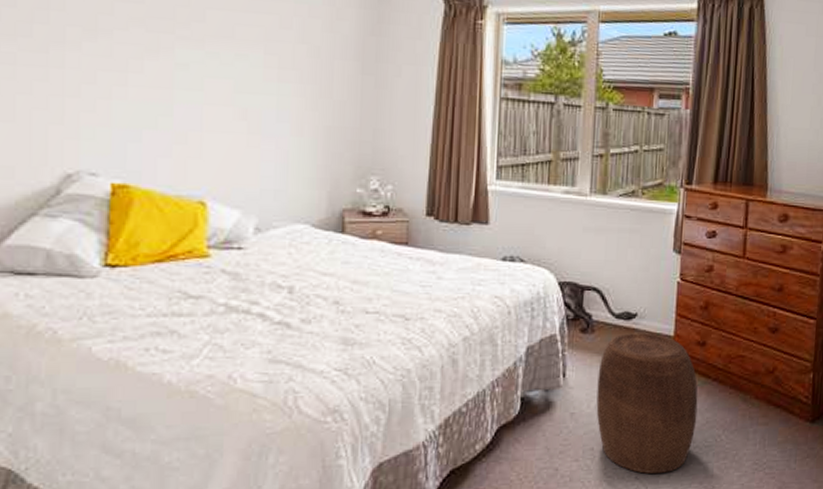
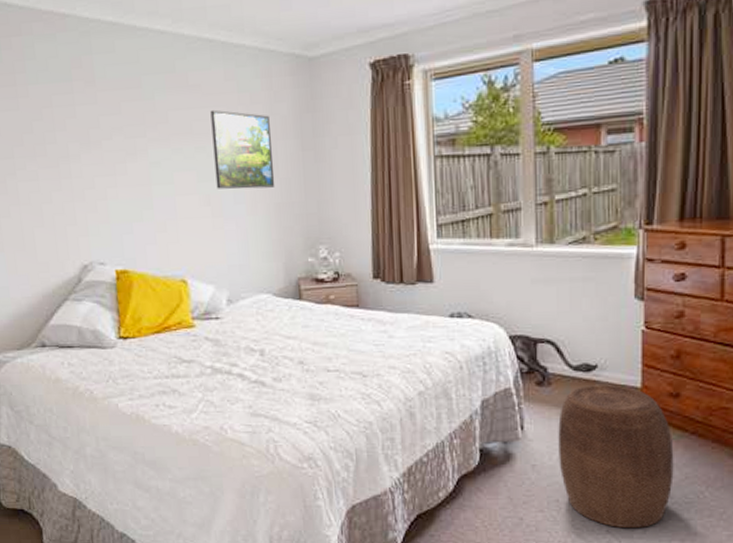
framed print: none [257,16,330,109] -> present [210,109,275,189]

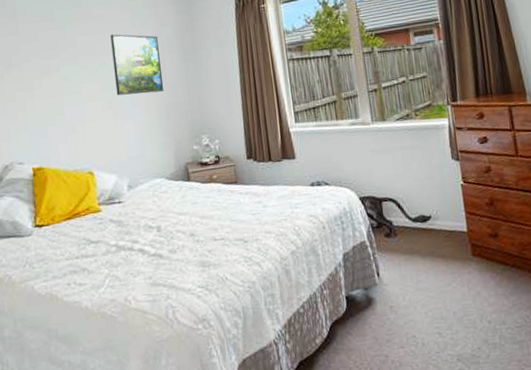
stool: present [558,385,674,529] -> none [406,231,504,355]

